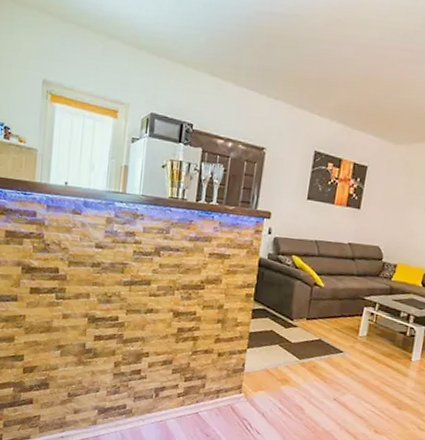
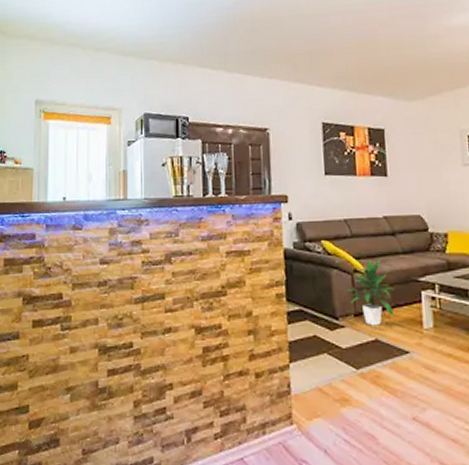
indoor plant: none [304,276,343,329] -> present [345,259,394,326]

